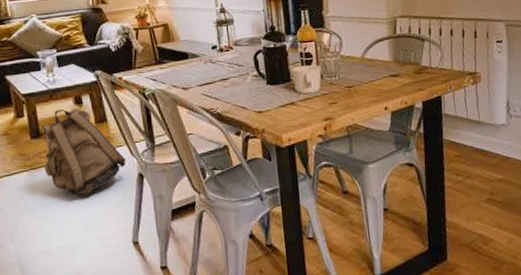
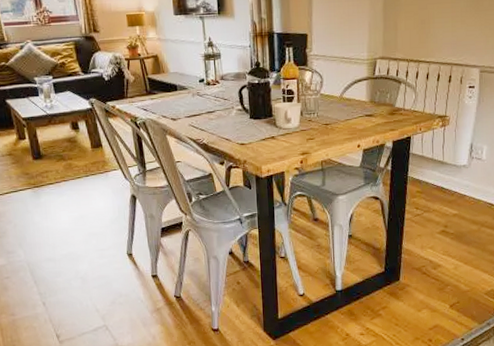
backpack: present [43,107,126,199] -> none [44,132,121,215]

